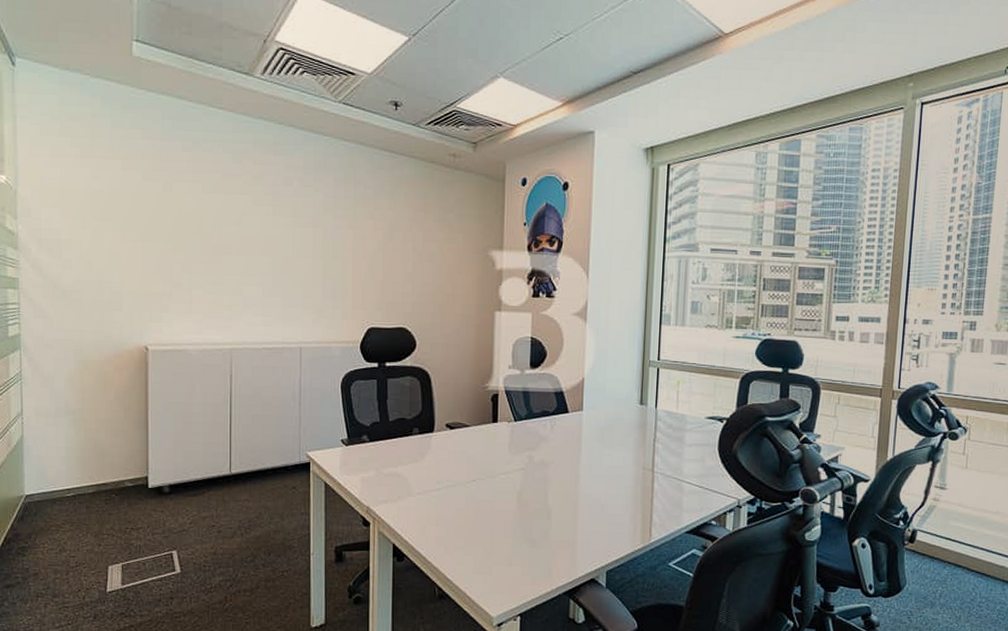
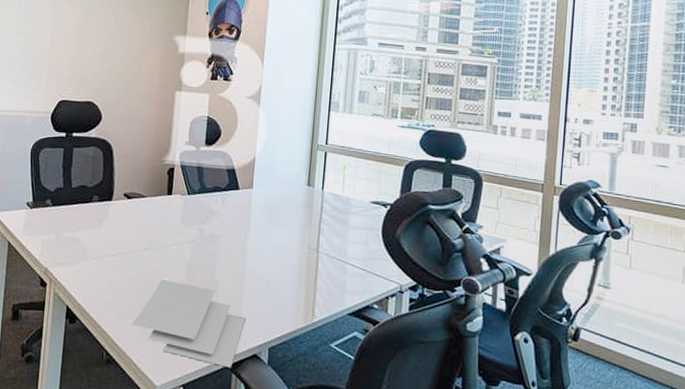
papers: none [464,510,581,594] -> present [132,279,246,368]

